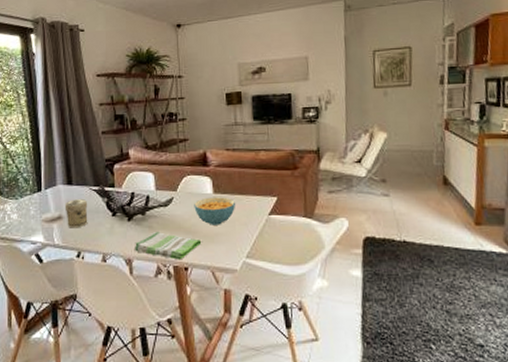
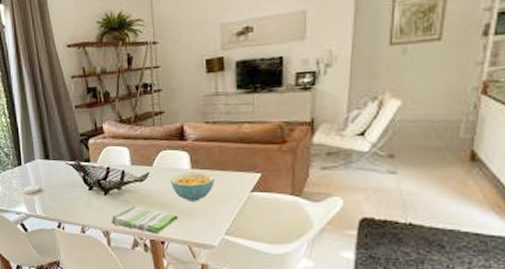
jar: present [64,199,88,228] -> none [43,173,66,201]

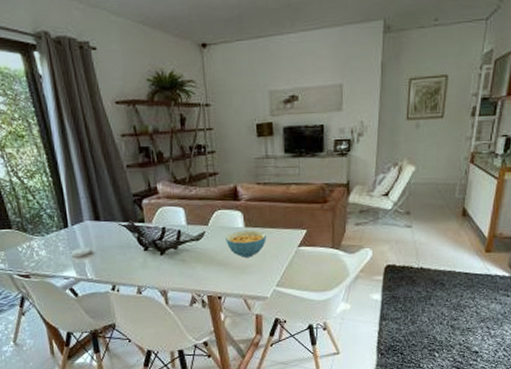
dish towel: present [111,206,179,234] -> none [168,265,234,290]

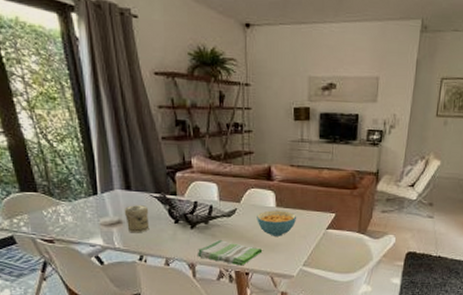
jar: none [94,235,120,263] -> present [124,205,150,233]
dish towel: none [168,265,234,290] -> present [197,240,263,266]

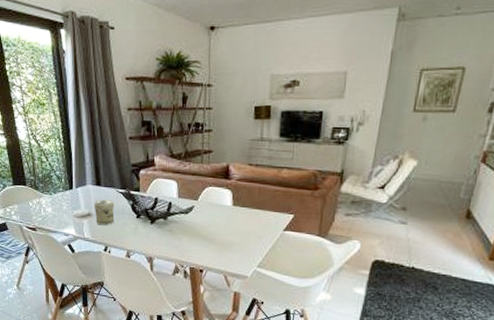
dish towel: present [197,240,263,266] -> none [155,236,218,263]
cereal bowl: present [257,210,297,236] -> none [213,209,254,236]

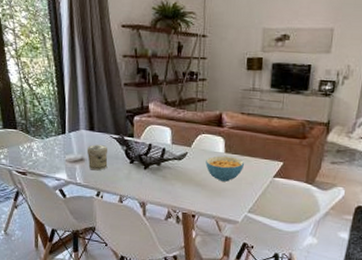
cereal bowl: none [213,209,254,236] -> present [205,156,245,182]

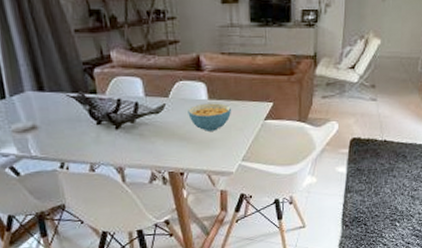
jar: present [86,144,108,171] -> none [38,107,69,139]

